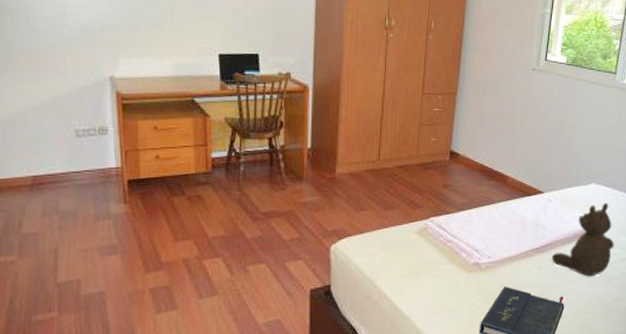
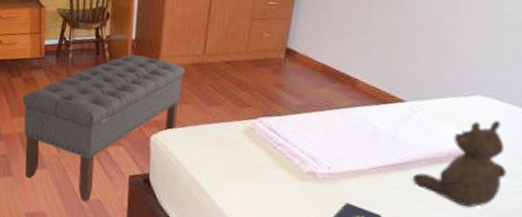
bench: none [187,164,361,326] -> present [23,55,185,203]

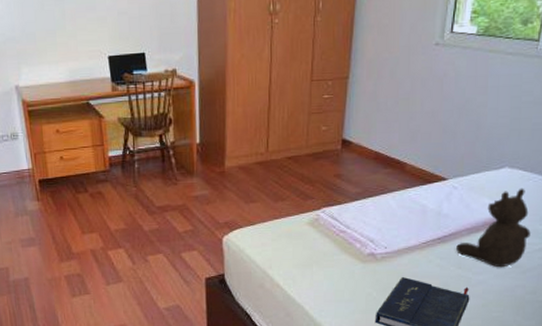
bench: present [23,55,185,203] -> none [91,159,250,310]

